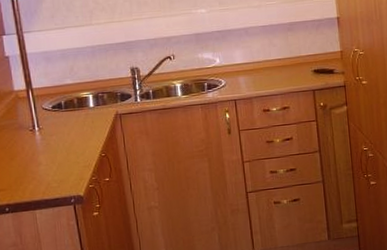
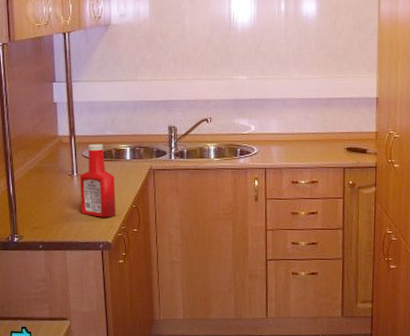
ketchup bottle: none [41,94,85,171] -> present [79,143,116,218]

